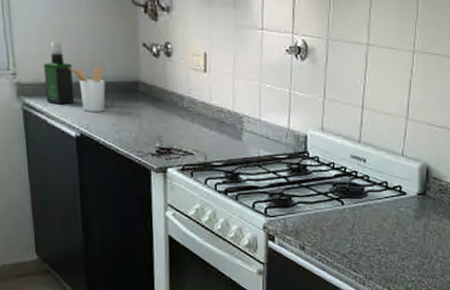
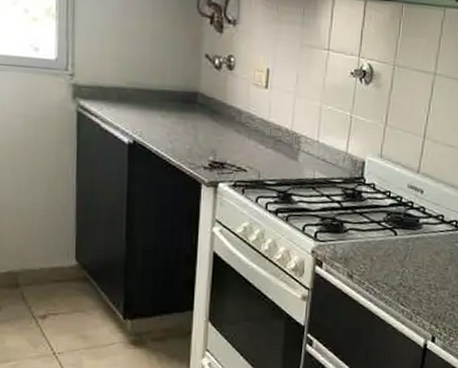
spray bottle: present [43,41,75,105] -> none [102,45,132,110]
utensil holder: present [69,66,106,112] -> none [128,72,163,120]

